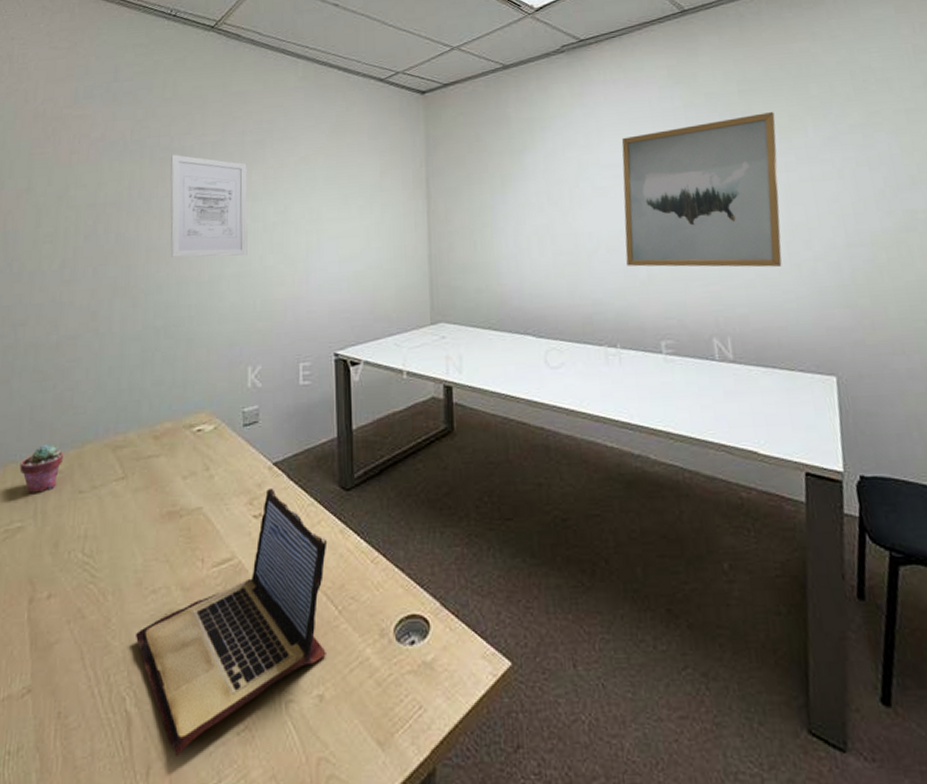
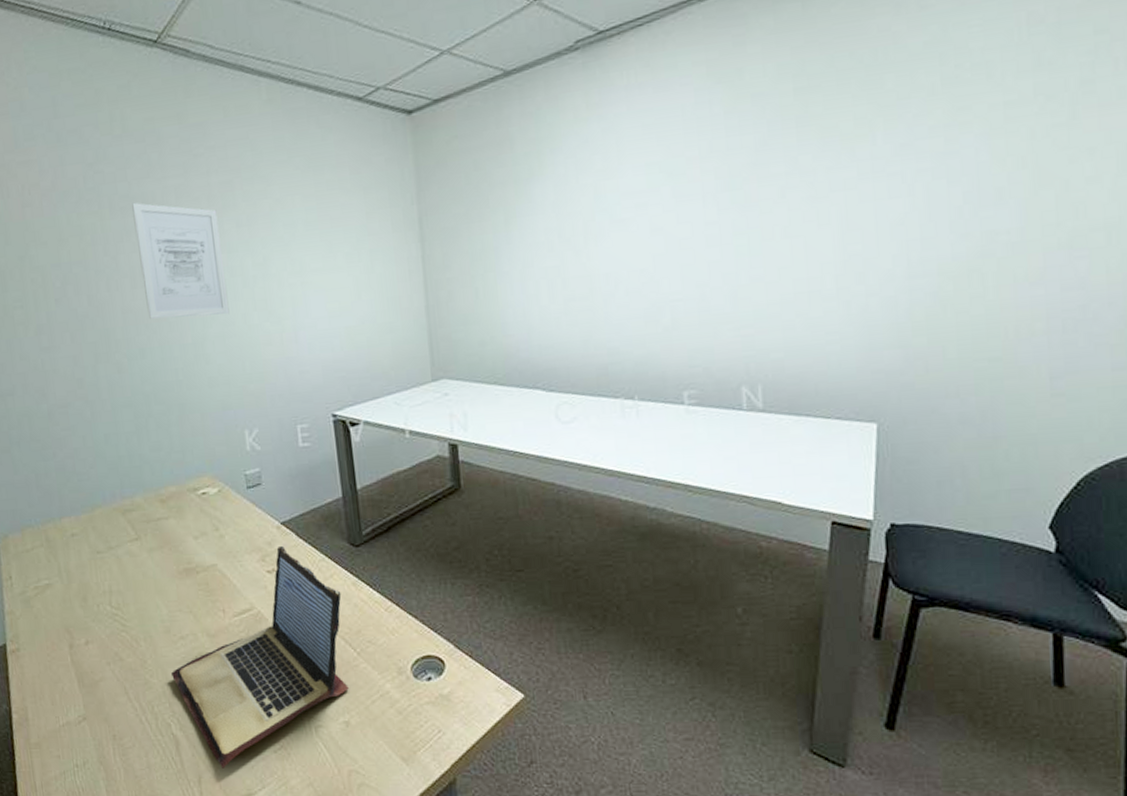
potted succulent: present [19,444,63,493] -> none [36,509,76,554]
wall art: present [621,112,782,268] -> none [646,115,837,311]

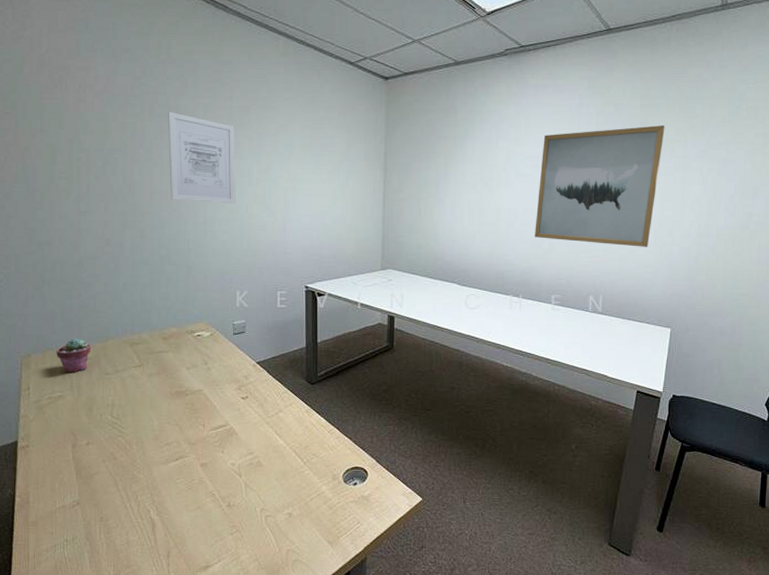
potted succulent: none [36,509,76,554] -> present [56,338,91,373]
laptop: present [170,545,349,769] -> none [155,379,297,546]
wall art: none [646,115,837,311] -> present [535,125,665,247]

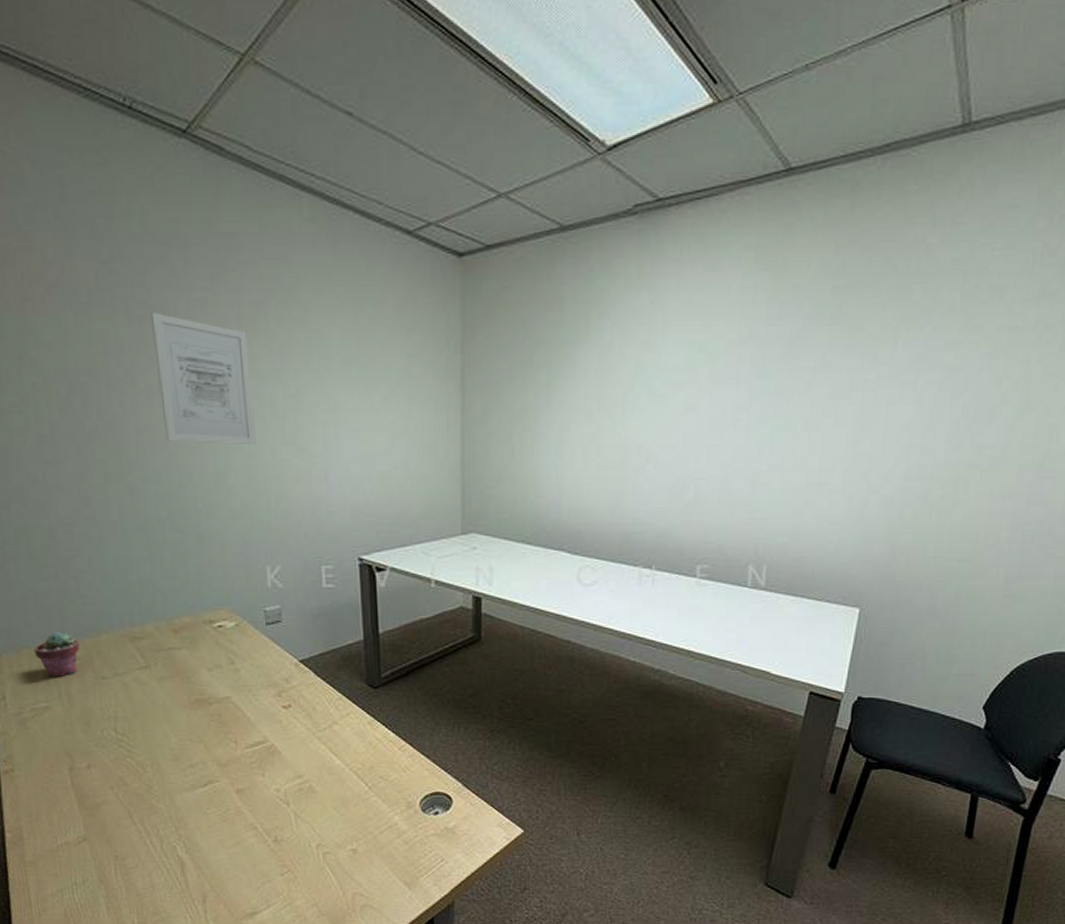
wall art: present [535,125,665,247] -> none [674,317,866,496]

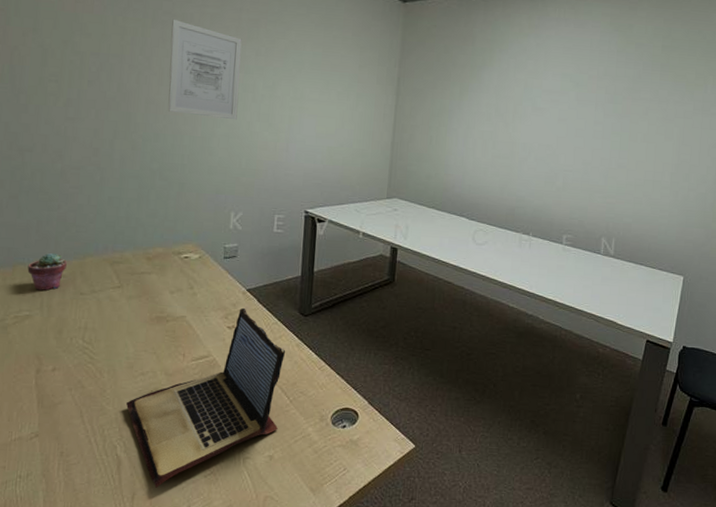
laptop: none [178,682,358,889] -> present [125,307,286,488]

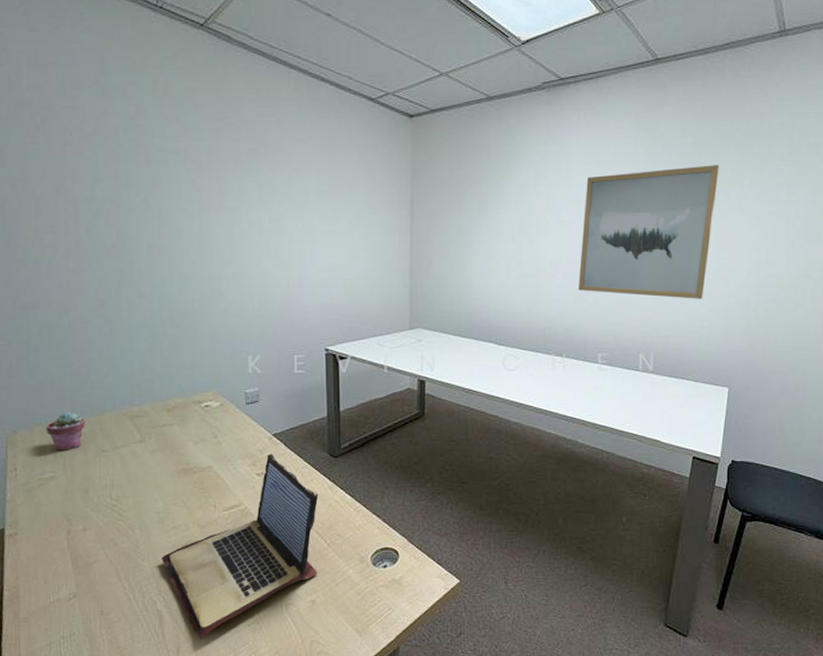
wall art: present [168,20,242,120] -> none [167,156,245,259]
wall art: none [548,67,686,191] -> present [578,165,719,299]

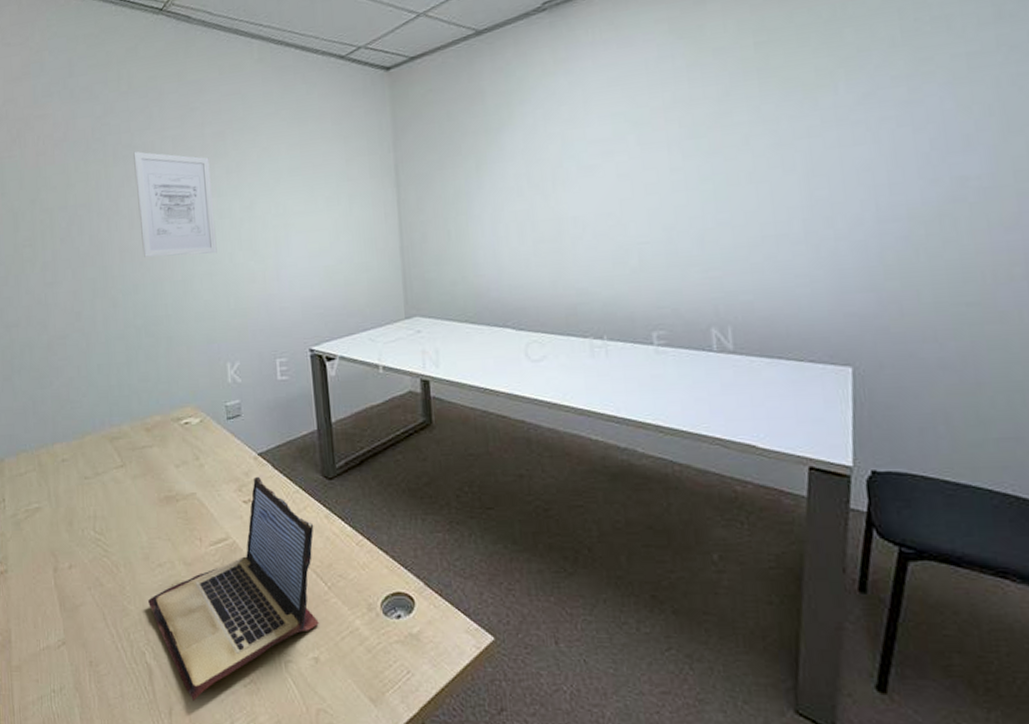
potted succulent: present [46,412,85,450] -> none [30,436,67,479]
wall art: none [167,156,245,259] -> present [133,151,217,257]
wall art: present [578,165,719,299] -> none [612,66,799,253]

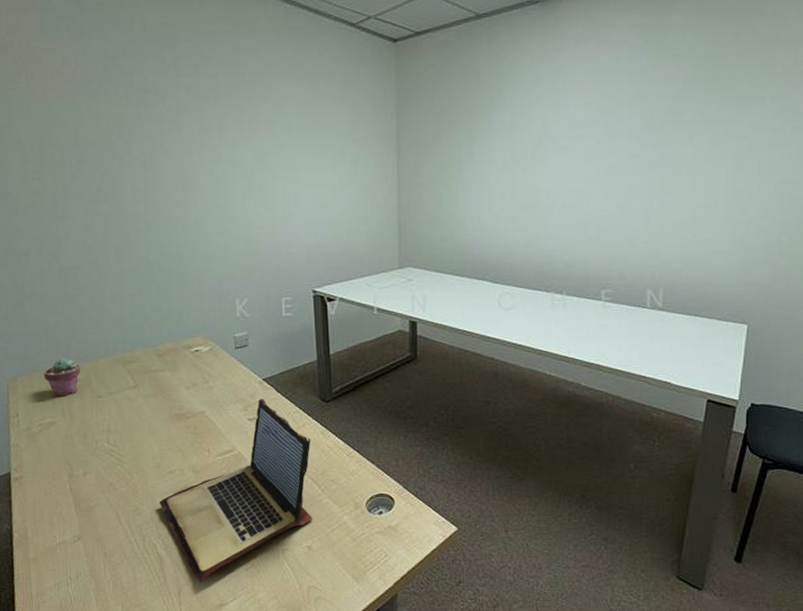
potted succulent: none [30,436,67,479] -> present [43,358,81,396]
wall art: present [133,151,217,257] -> none [146,96,229,200]

